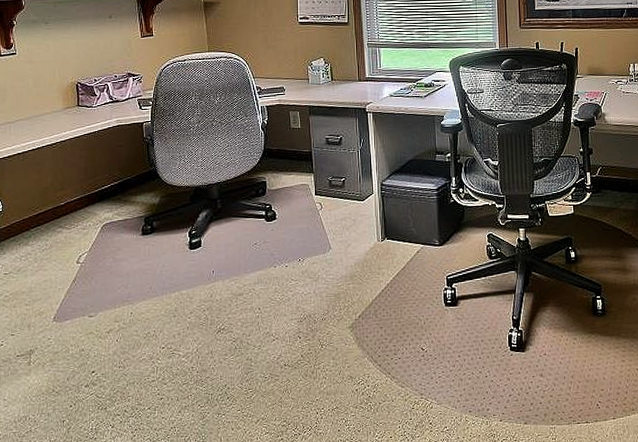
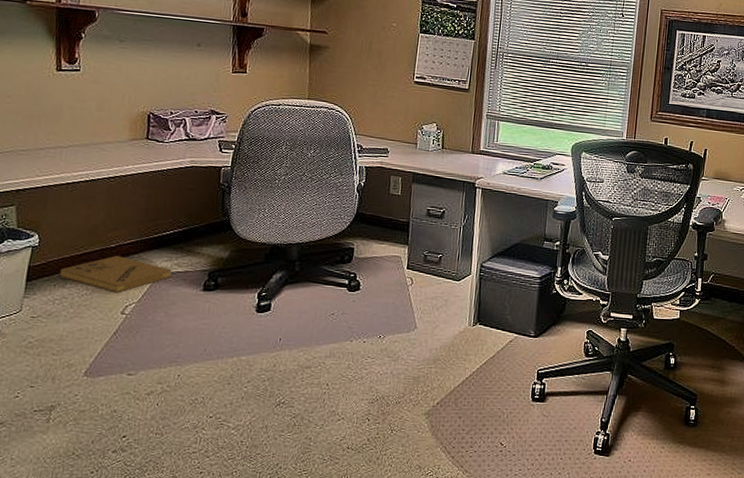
cardboard box: none [22,212,114,246] -> present [59,256,172,293]

